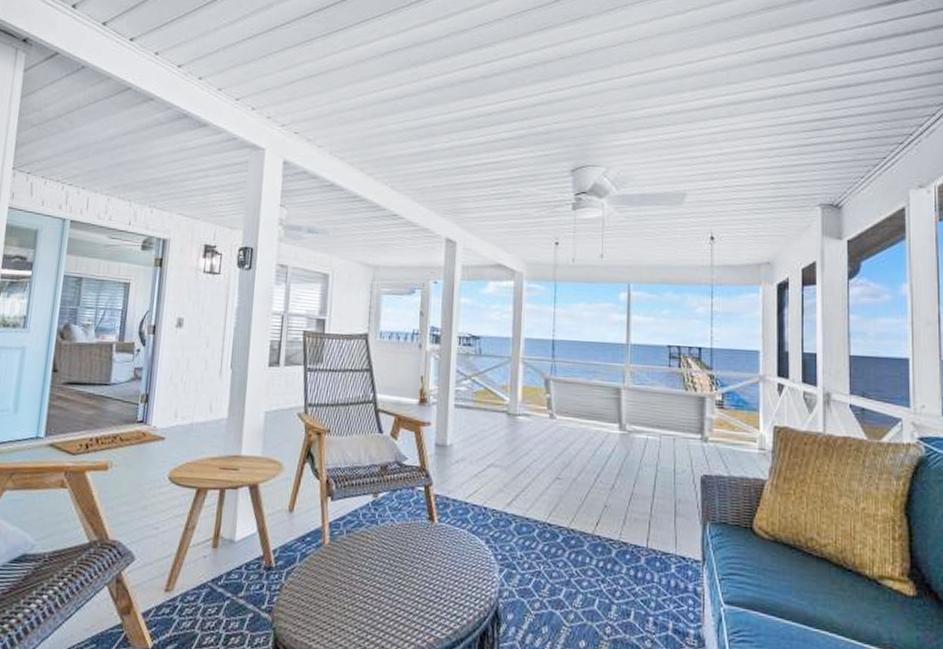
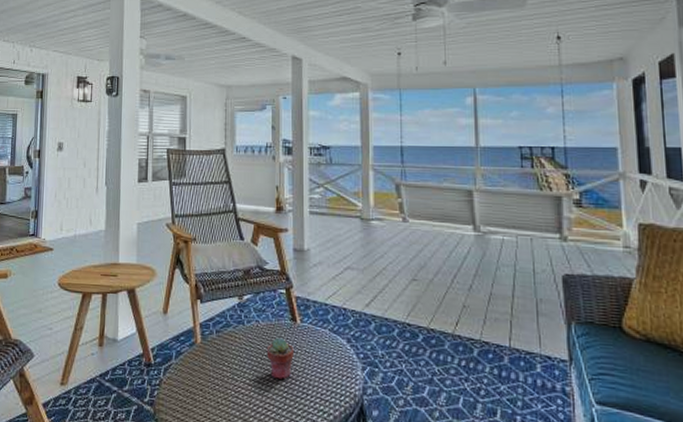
potted succulent: none [400,538,429,583] -> present [266,337,294,380]

